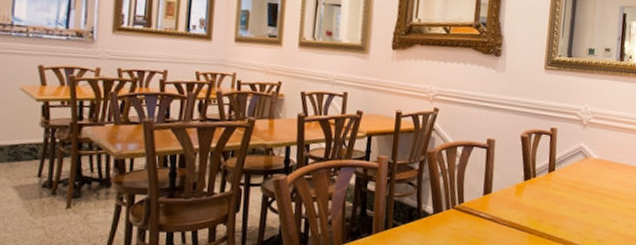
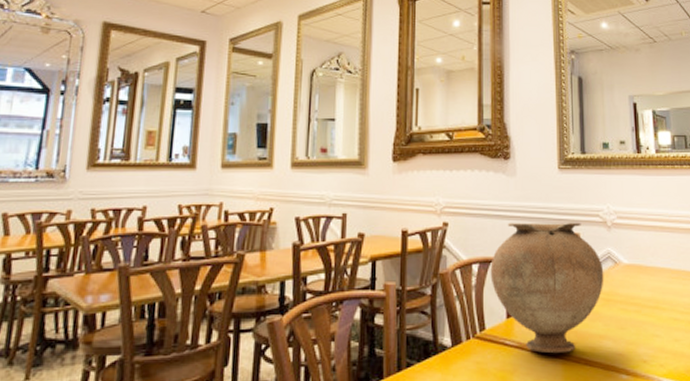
vase: none [472,113,575,228] -> present [490,222,604,354]

